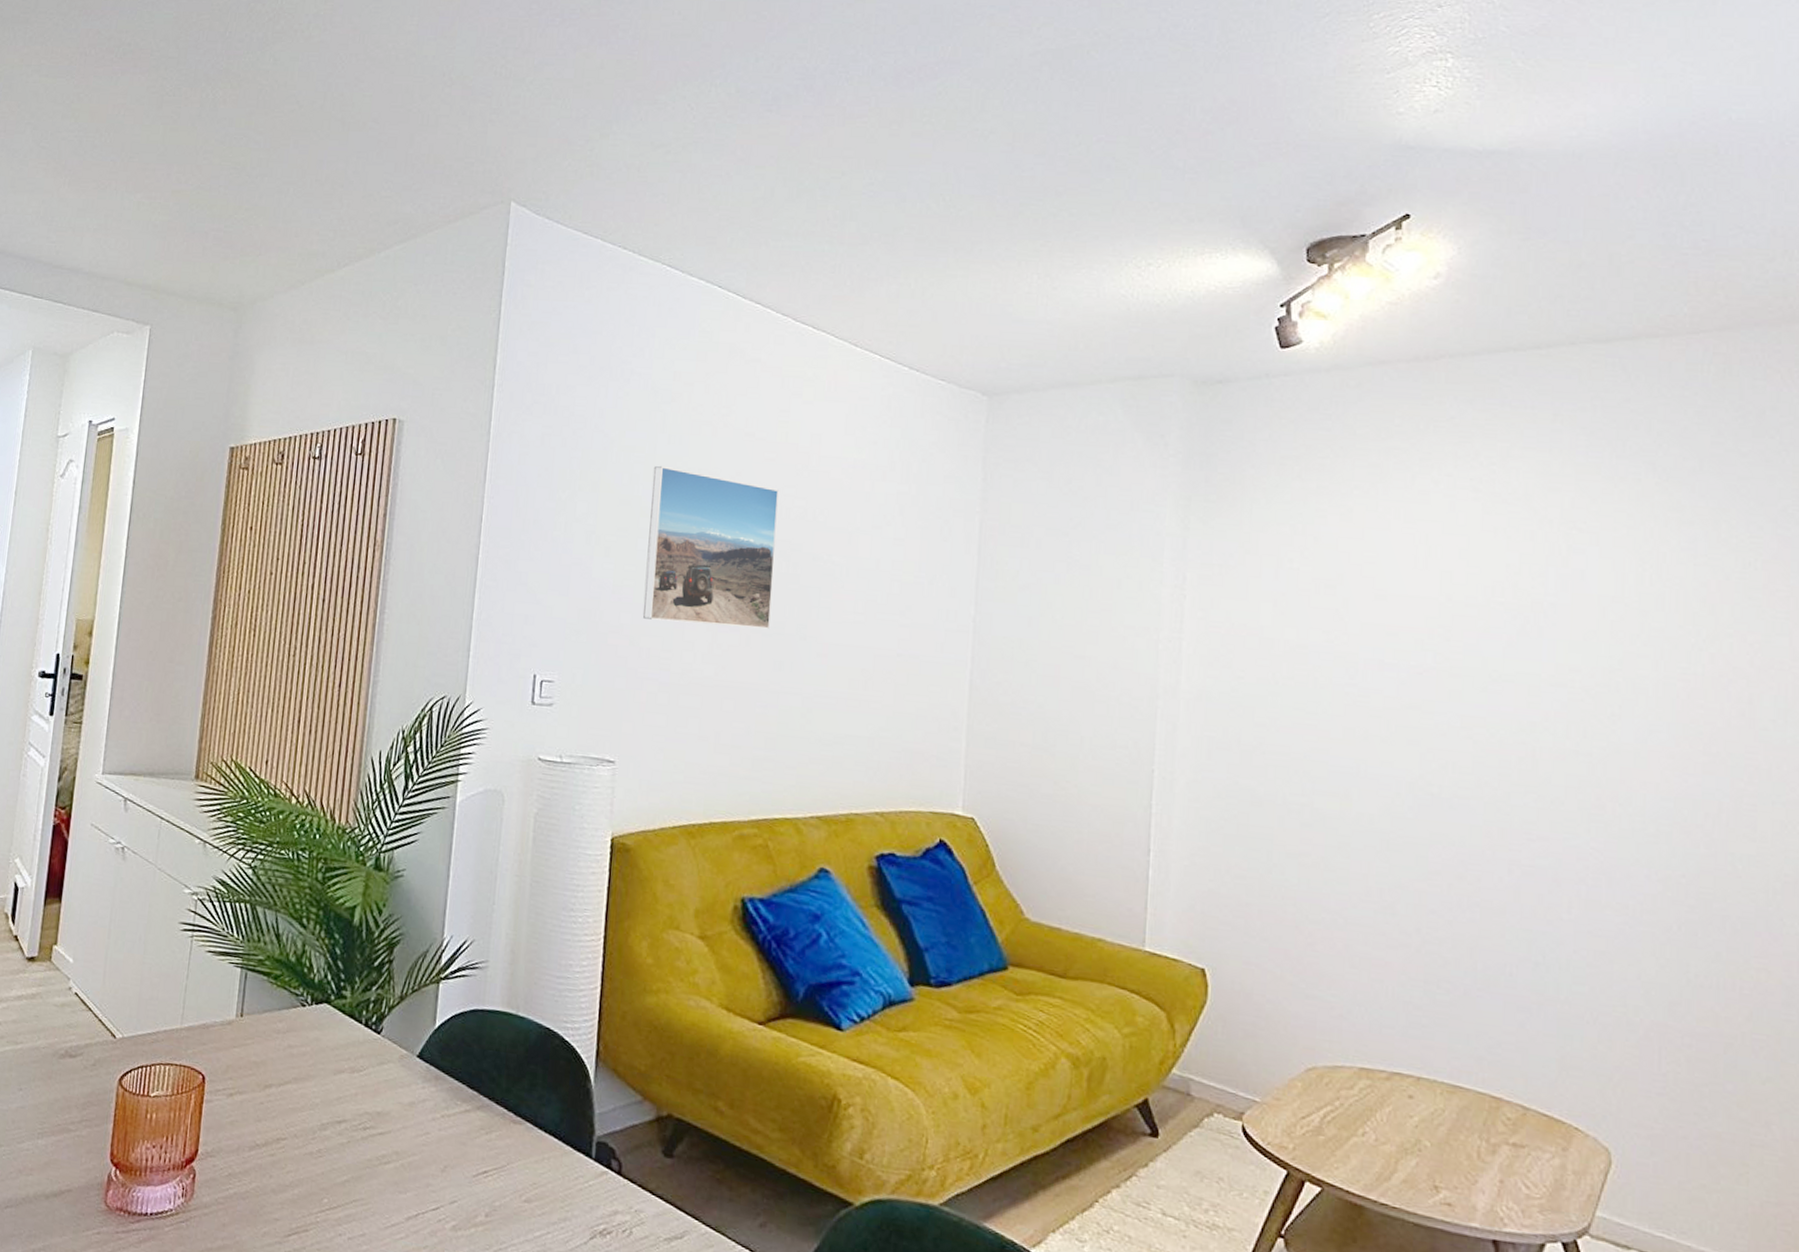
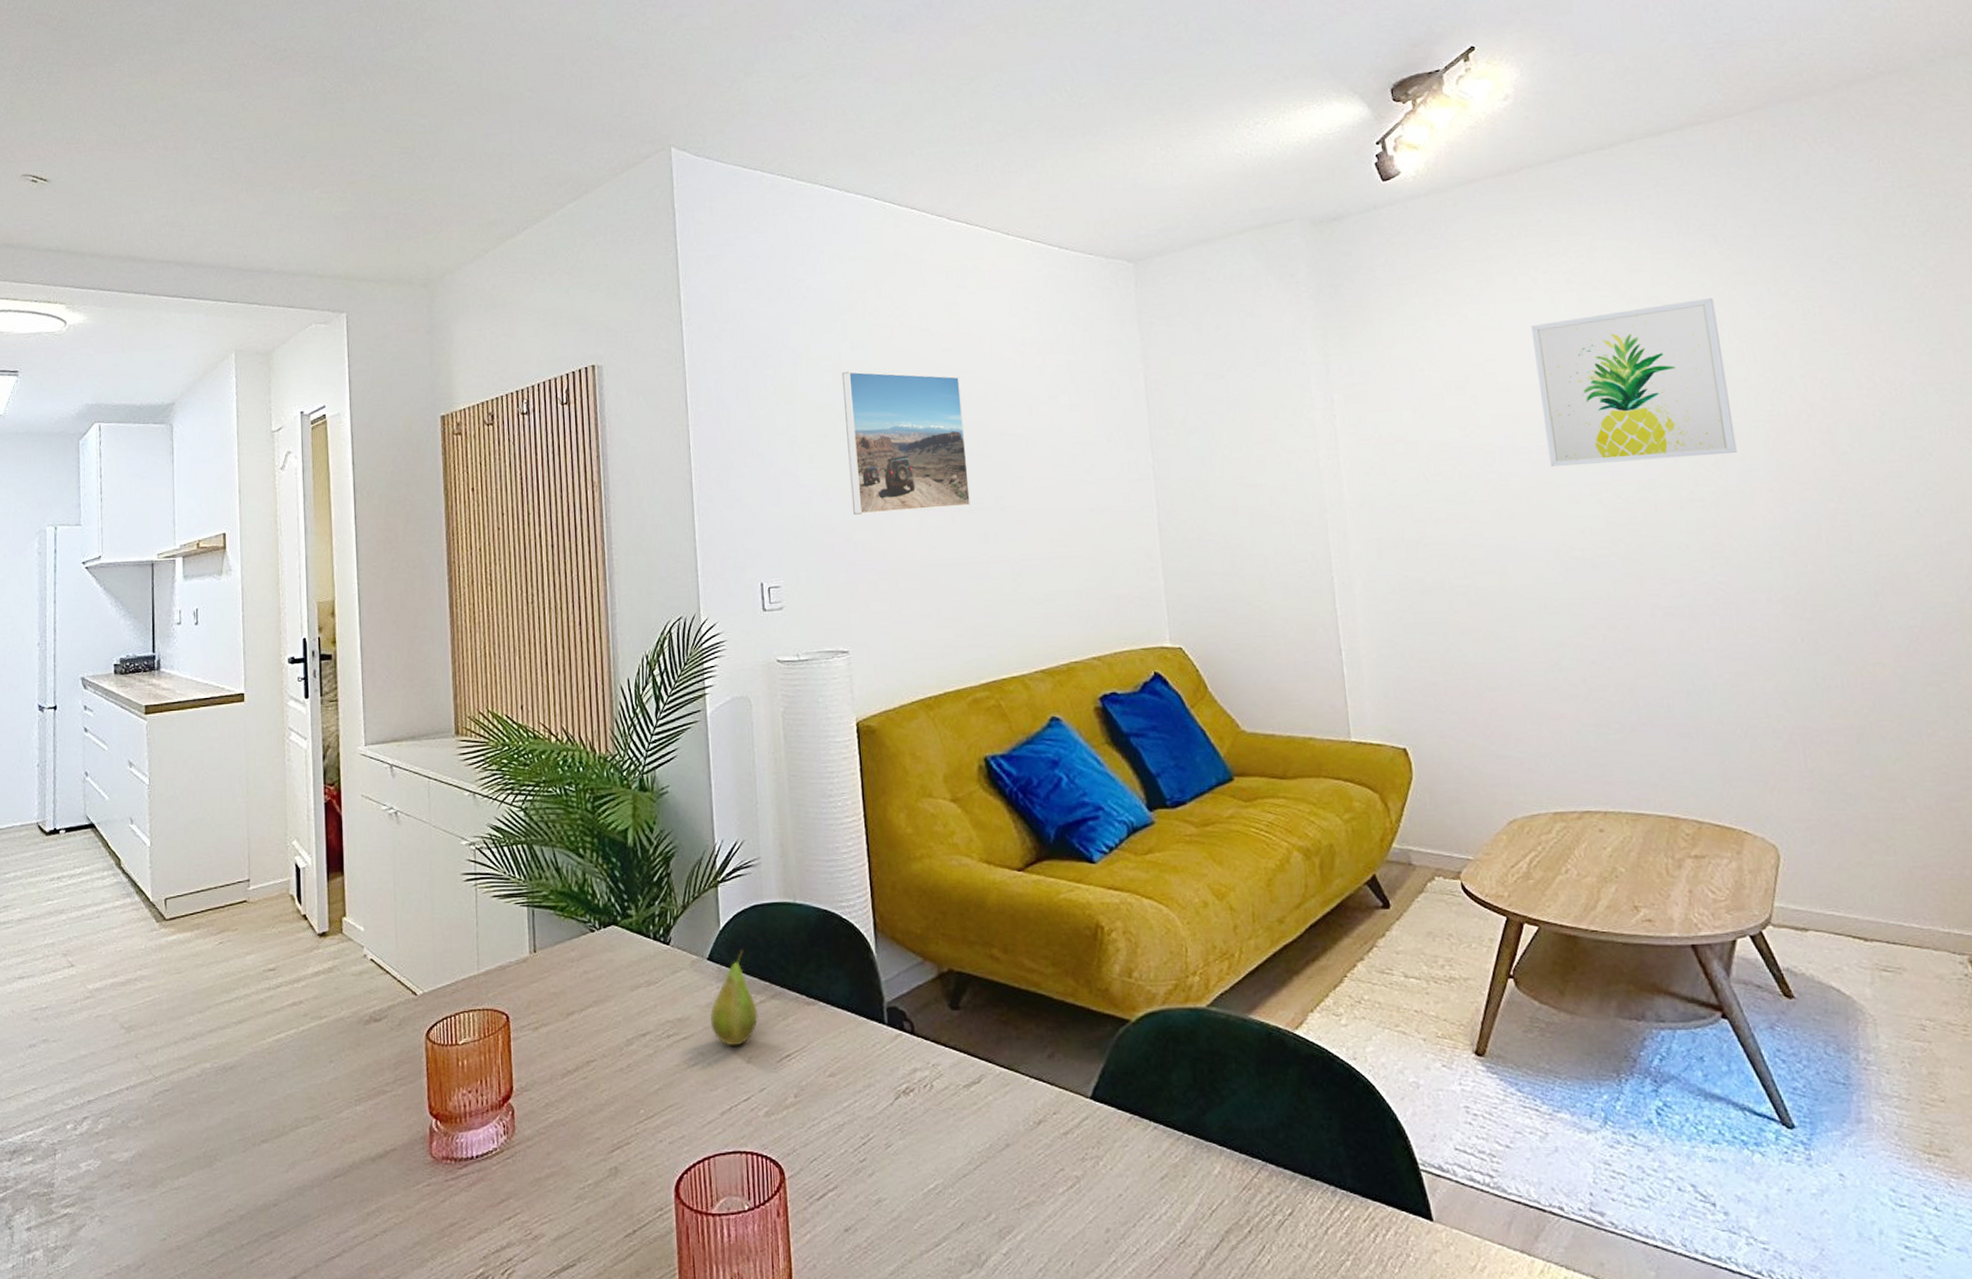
fruit: none [410,1052,461,1152] -> present [709,948,758,1046]
wall art: none [1419,531,1640,710] -> present [1530,297,1737,466]

